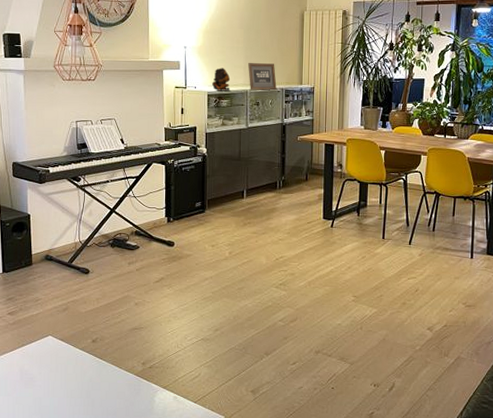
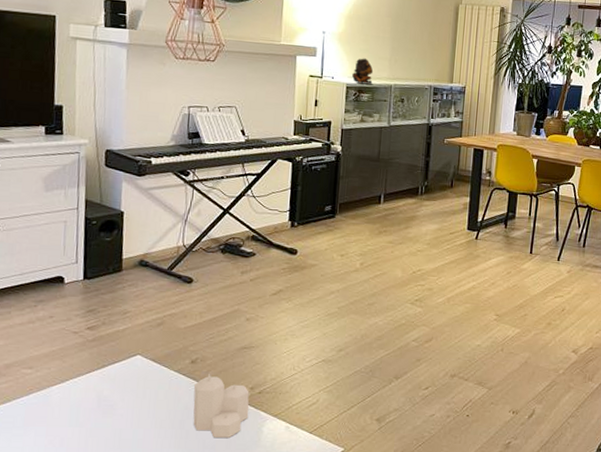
candle: none [96,351,142,407] -> present [193,374,249,439]
picture frame: present [248,63,277,91] -> none [393,55,425,87]

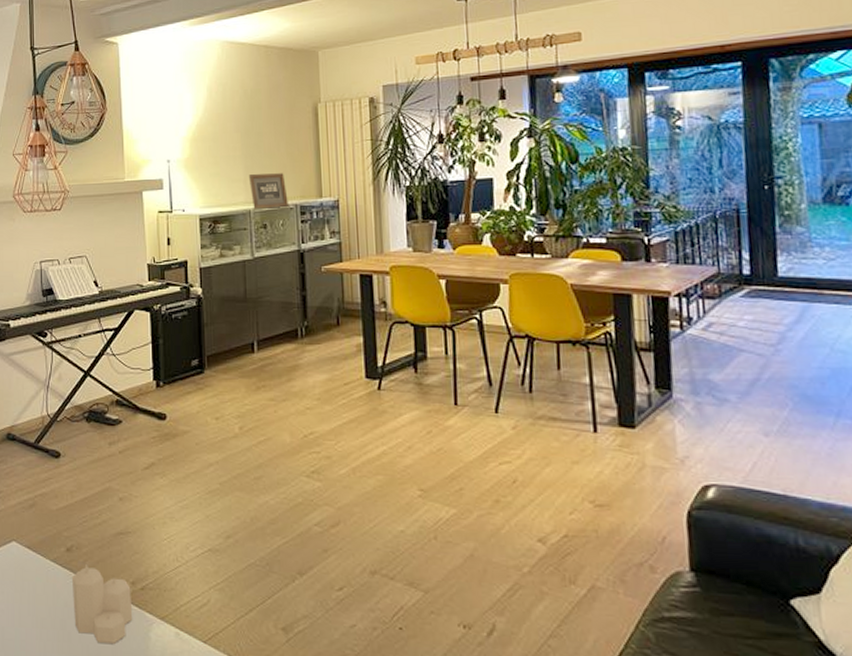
decorative figurine: present [352,58,374,85] -> none [205,183,228,214]
picture frame: none [393,55,425,87] -> present [249,173,289,209]

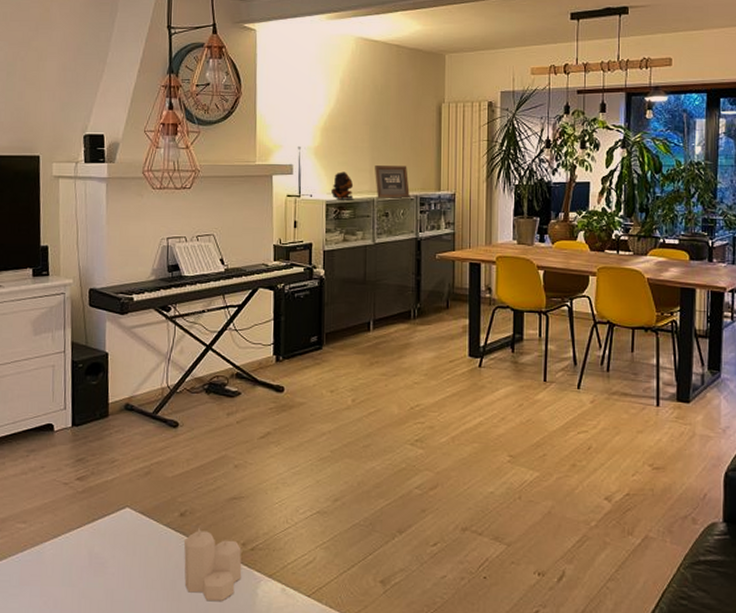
decorative figurine: none [205,183,228,214] -> present [332,172,354,200]

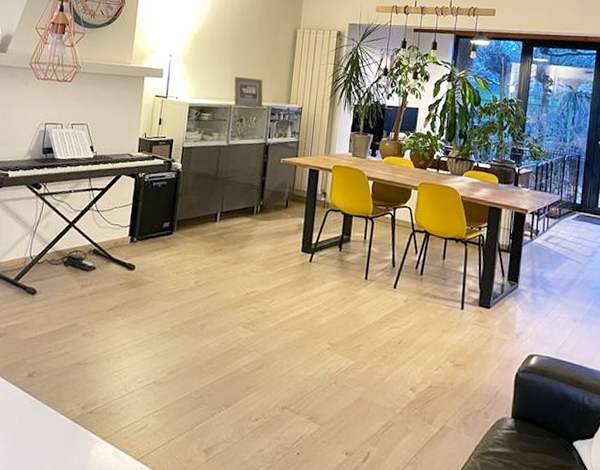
candle: present [184,528,242,602] -> none [25,389,81,459]
decorative figurine: present [332,172,354,200] -> none [195,79,215,105]

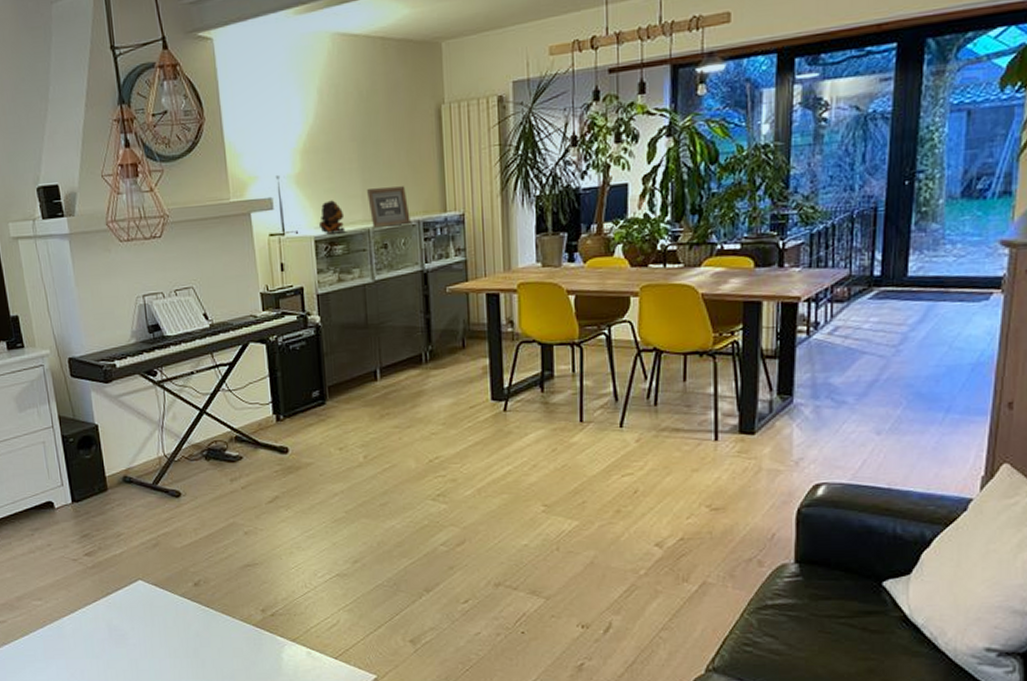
decorative figurine: none [195,79,215,105] -> present [319,200,346,235]

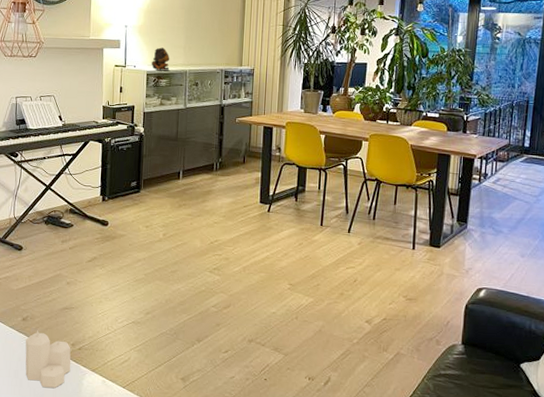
candle: none [202,597,265,667] -> present [25,330,71,388]
picture frame: present [367,186,411,228] -> none [188,43,216,71]

